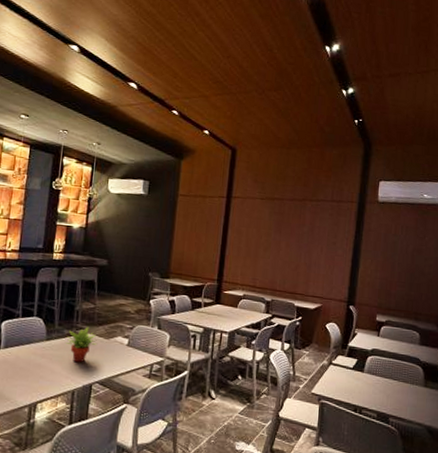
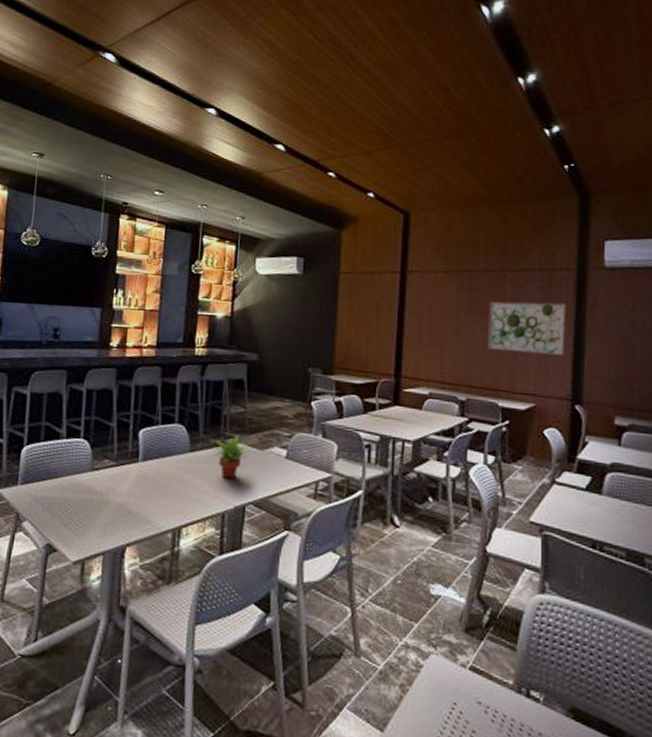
wall art: none [290,224,349,268] -> present [488,301,567,355]

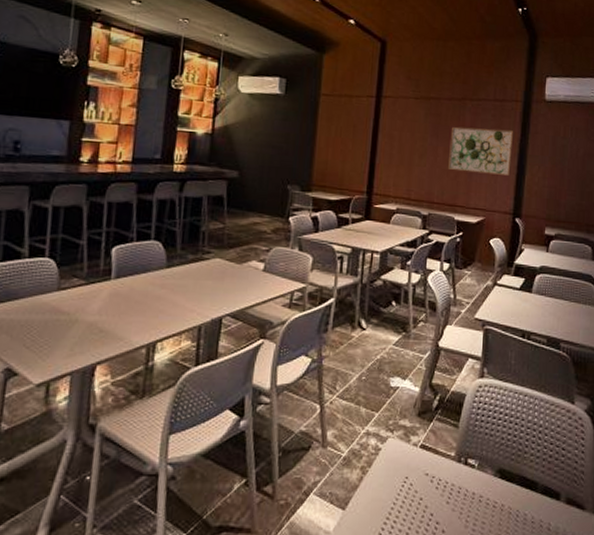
succulent plant: present [212,434,250,479] -> none [190,249,228,293]

